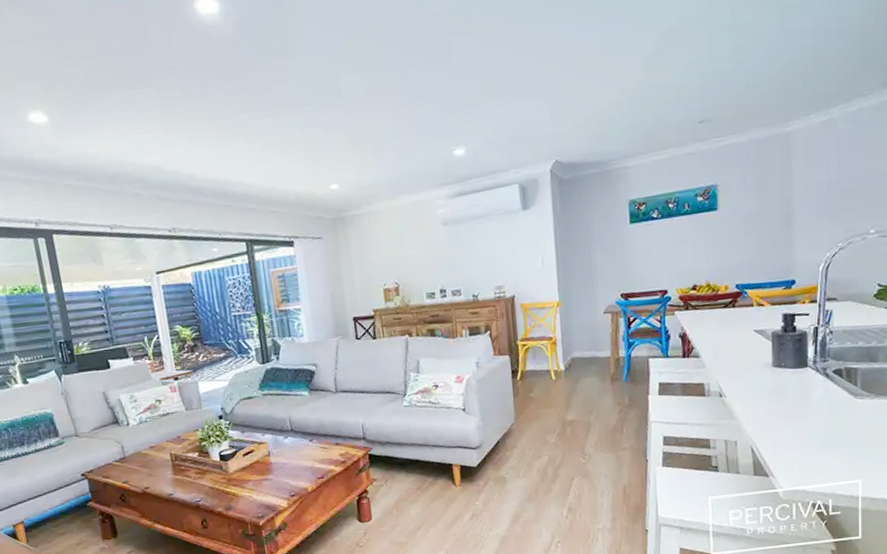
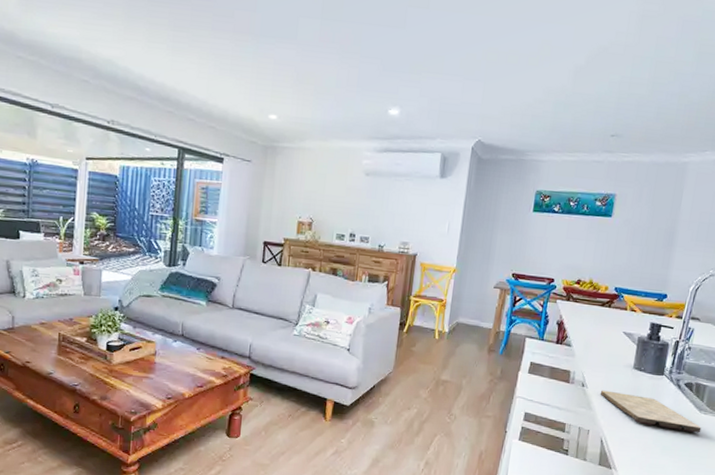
cutting board: none [741,393,860,423] -> present [600,390,702,433]

